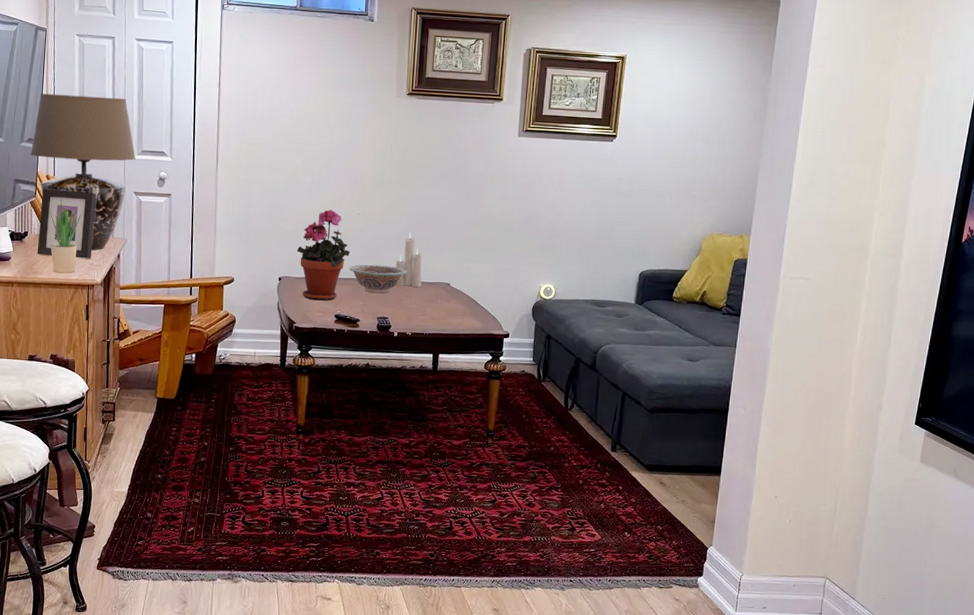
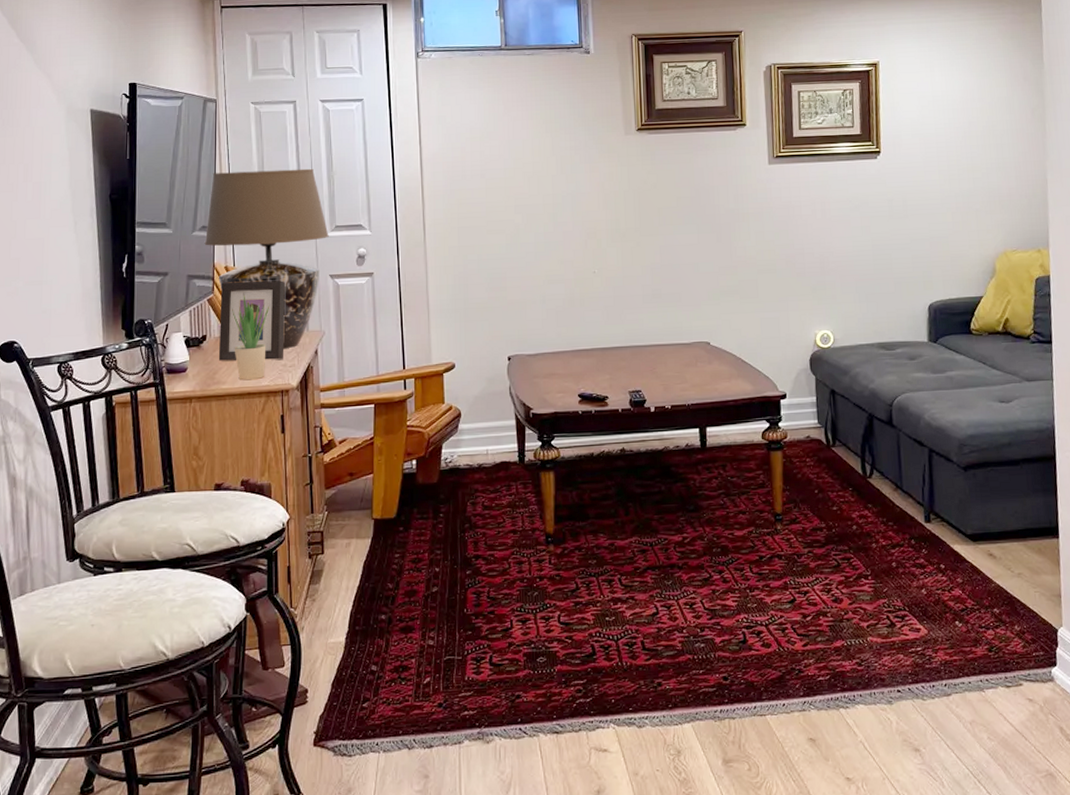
potted plant: present [296,209,350,301] -> none [526,270,589,380]
decorative bowl: present [349,264,407,294] -> none [589,329,659,364]
candle: present [395,232,422,288] -> none [643,286,678,352]

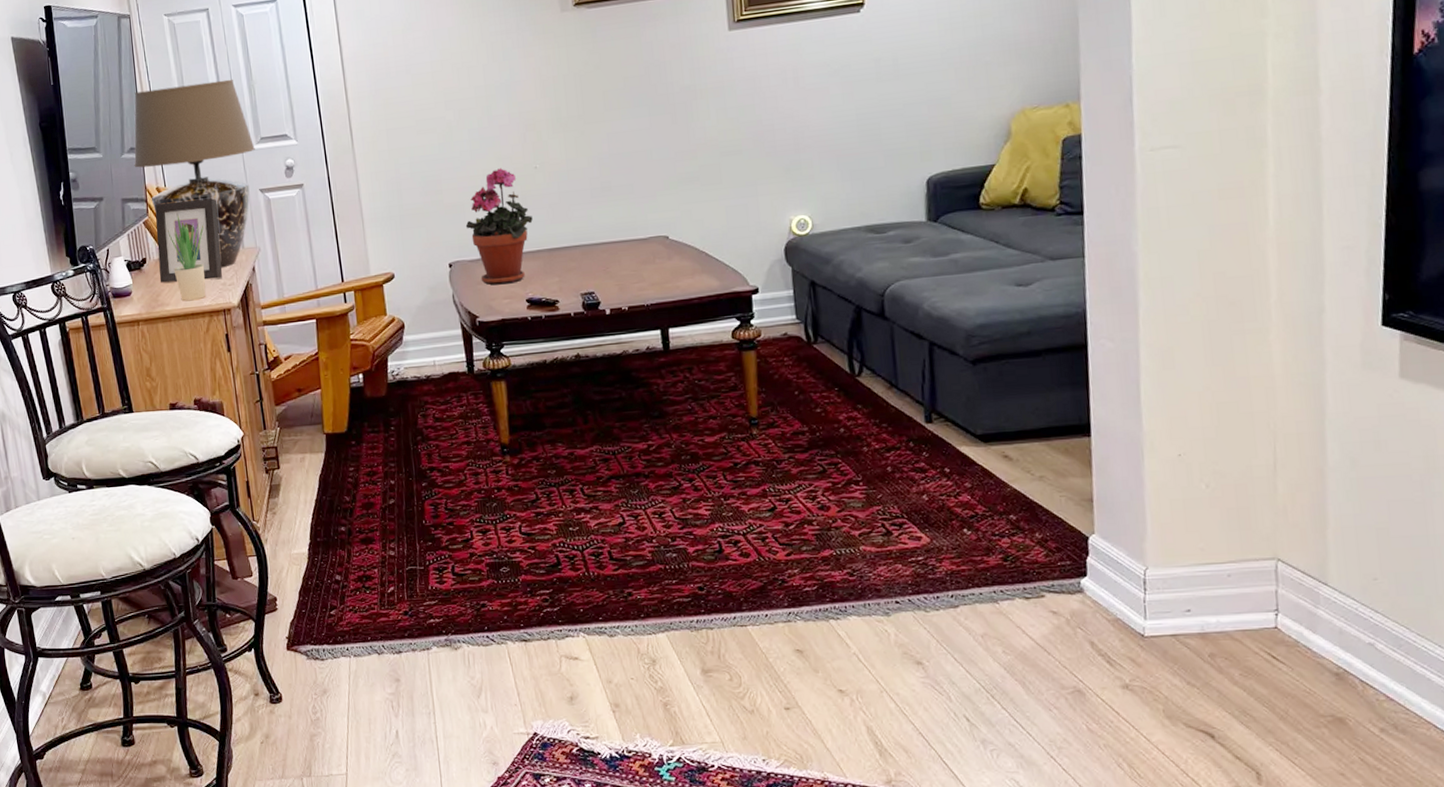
potted plant: none [526,270,589,380] -> present [465,168,533,286]

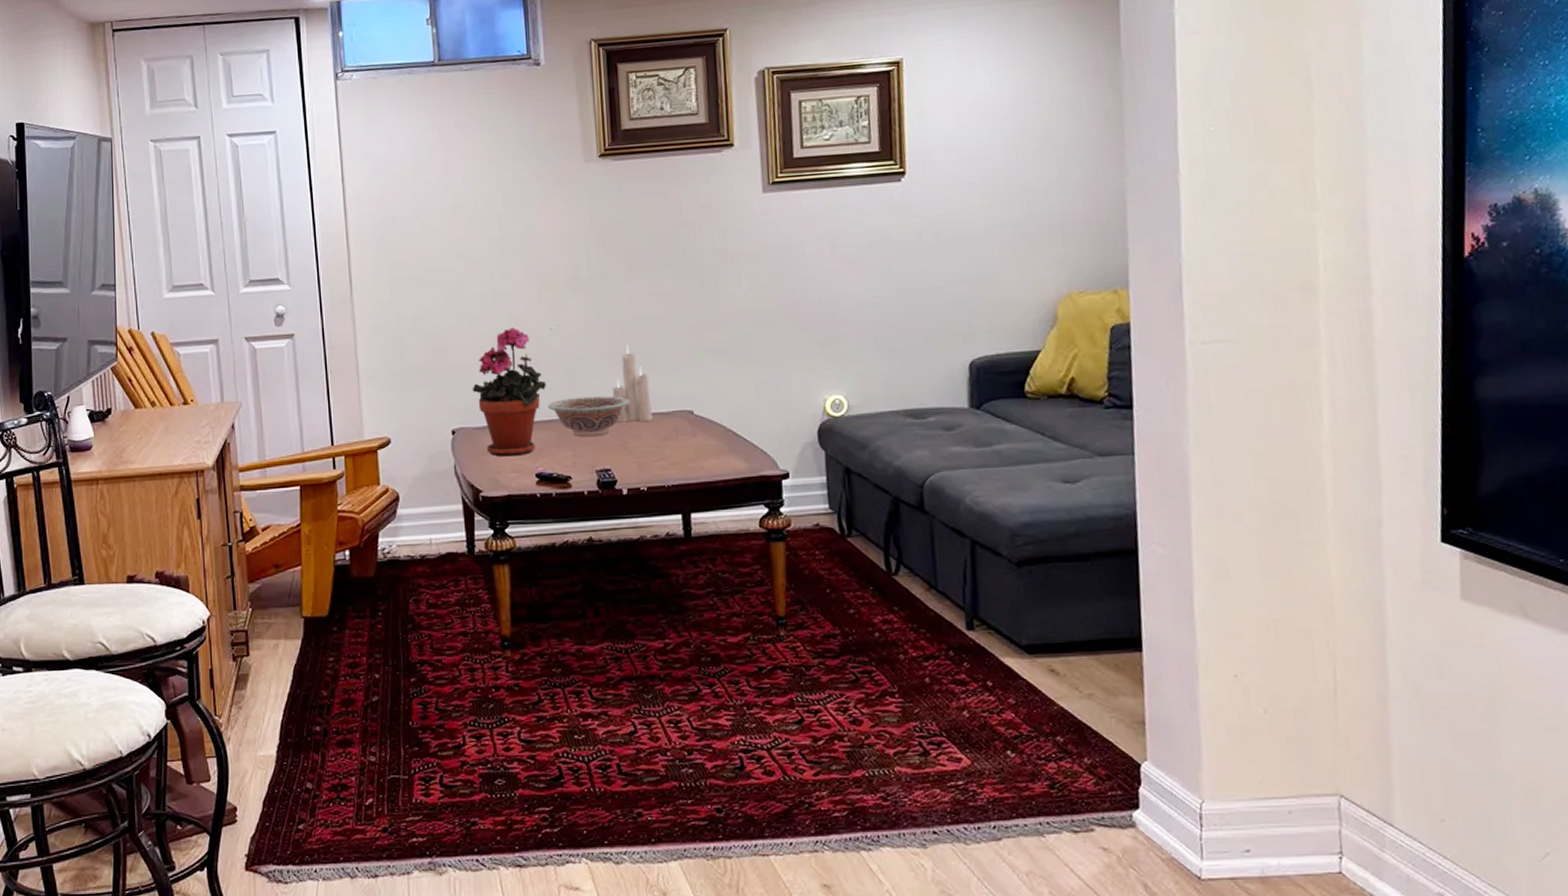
table lamp: present [134,79,255,267] -> none [105,214,243,422]
picture frame: present [155,198,222,284] -> none [125,345,197,438]
potted plant: present [167,212,206,302] -> none [138,359,180,460]
decorative bowl: none [534,226,610,265] -> present [547,395,630,438]
candle: none [593,178,632,250] -> present [612,345,654,423]

